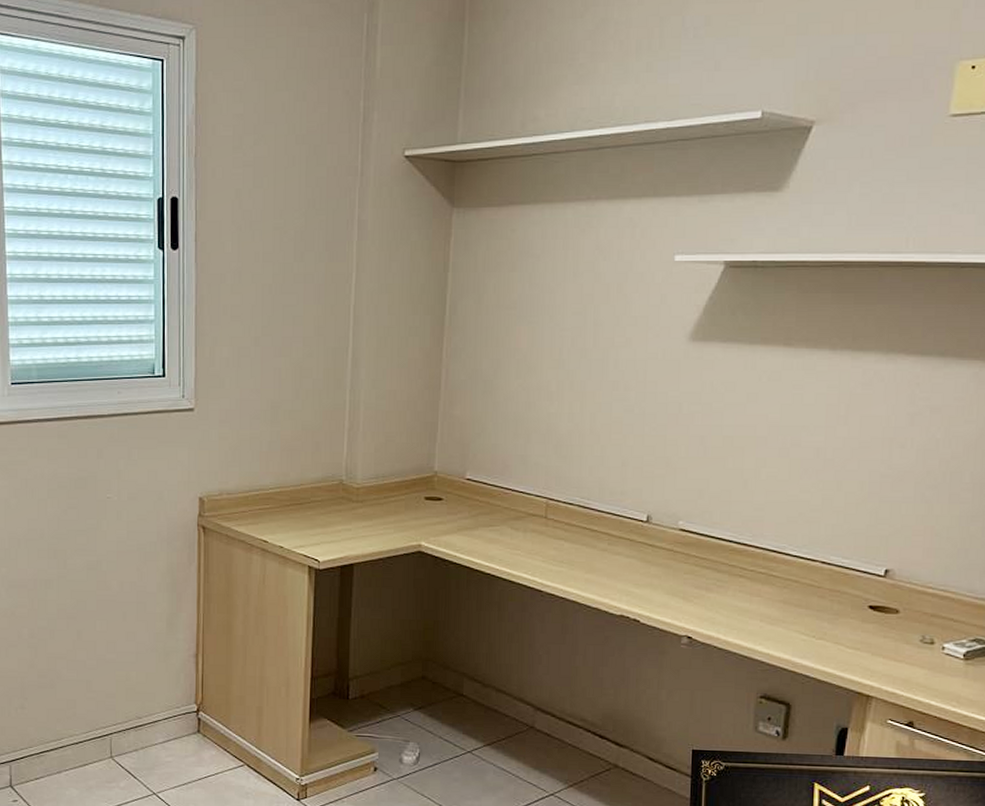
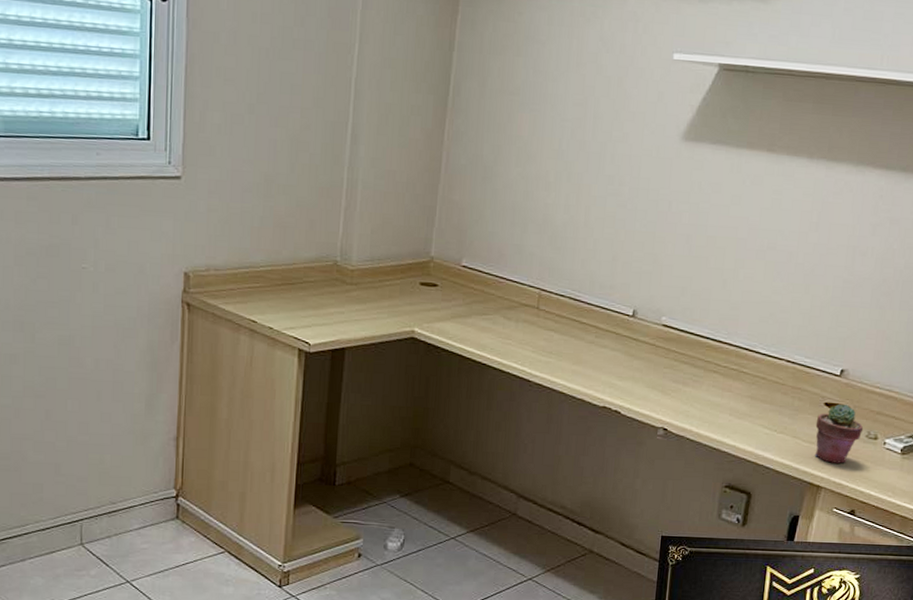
potted succulent: none [860,606,917,671] -> present [814,404,864,464]

